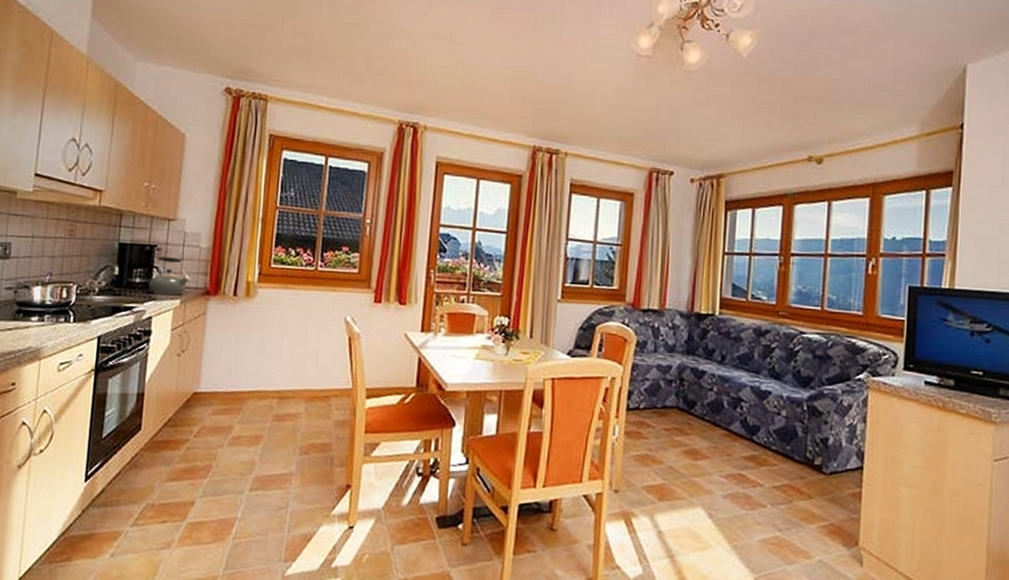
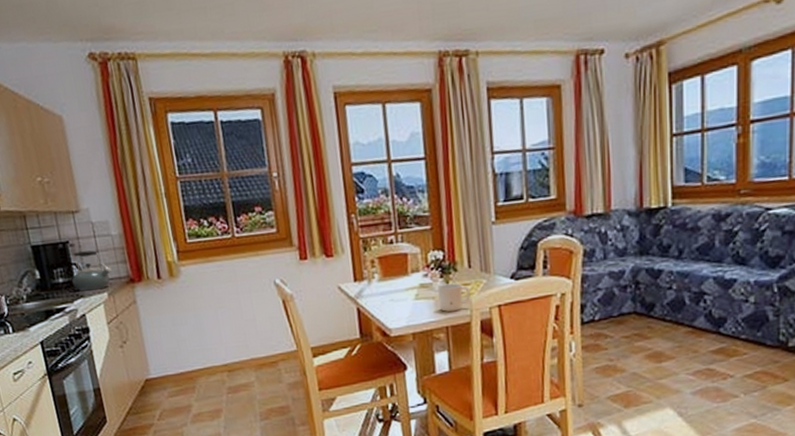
mug: none [497,349,528,377] -> present [437,283,471,312]

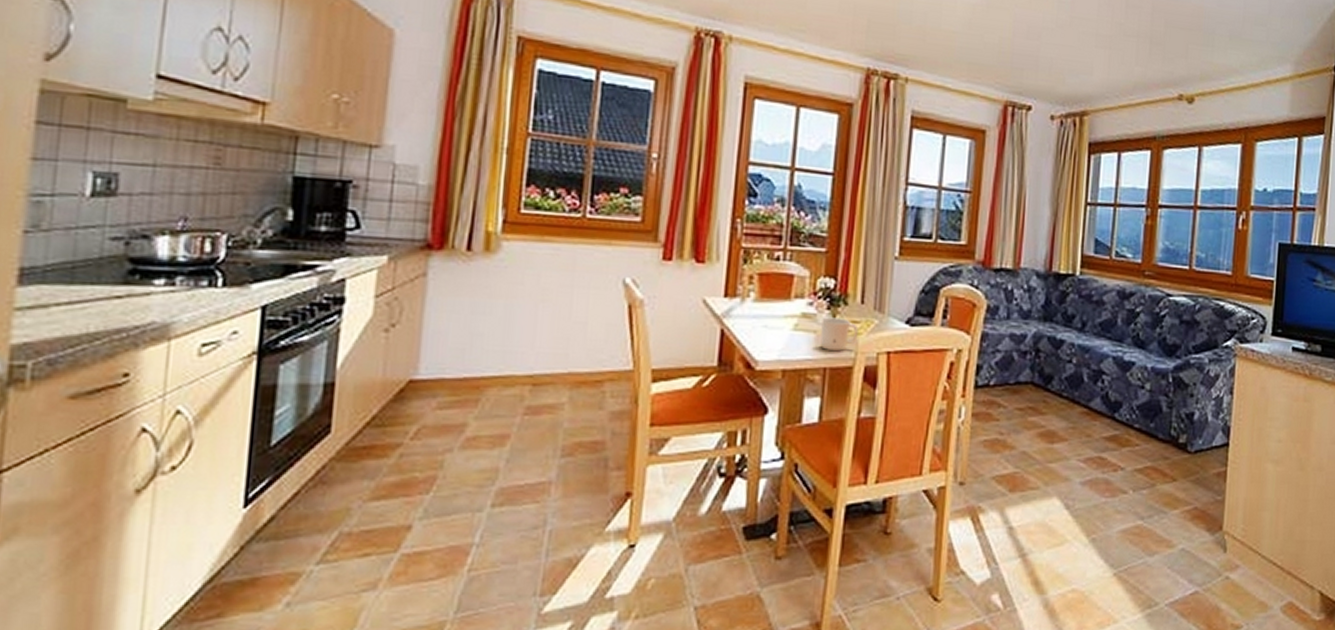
kettle: present [71,250,112,291] -> none [339,196,404,250]

